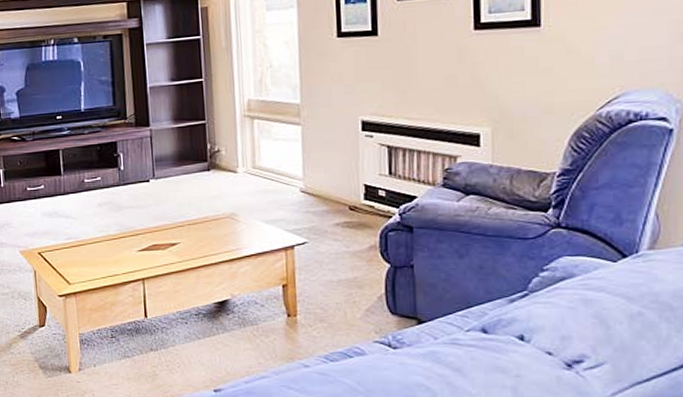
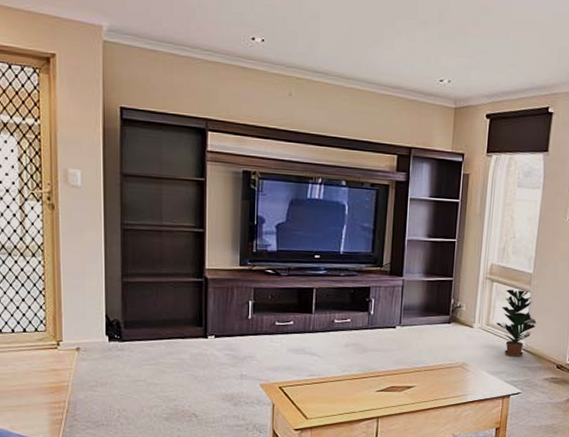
potted plant: none [264,124,315,201] -> present [496,289,537,357]

